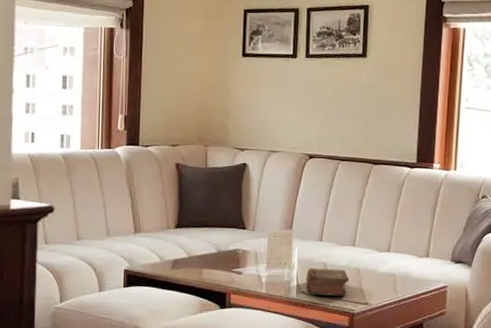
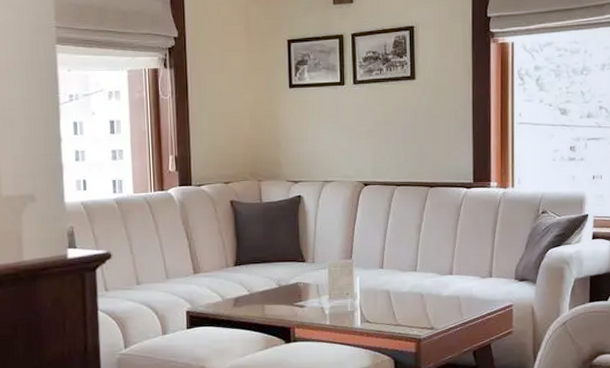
book: present [306,268,350,296] -> none [369,295,414,323]

